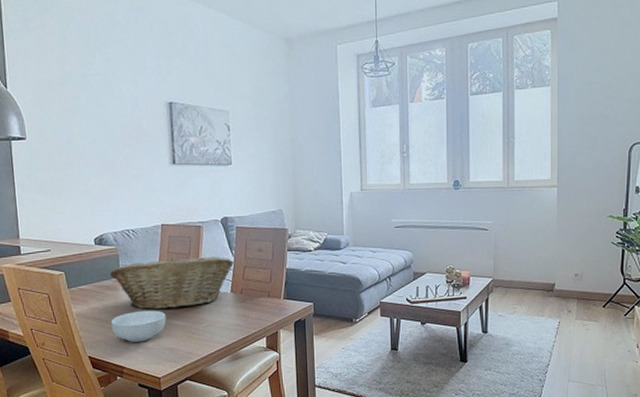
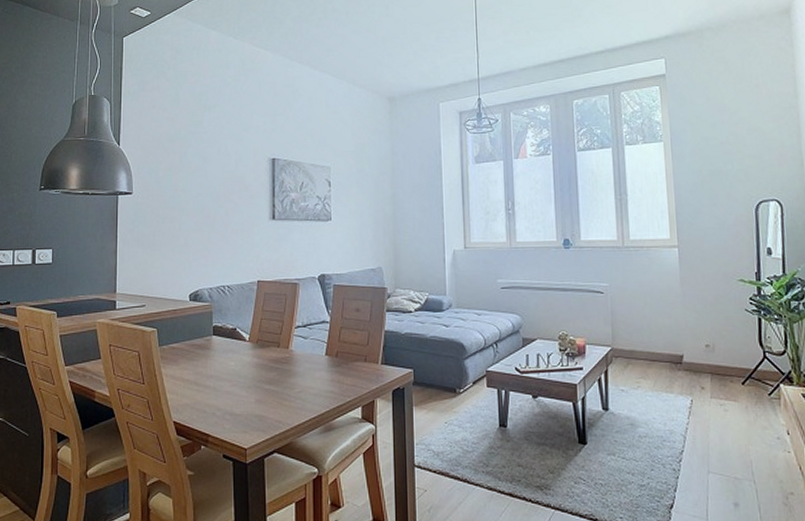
fruit basket: present [109,256,234,310] -> none [201,315,329,372]
cereal bowl: present [111,310,166,342] -> none [200,372,257,407]

